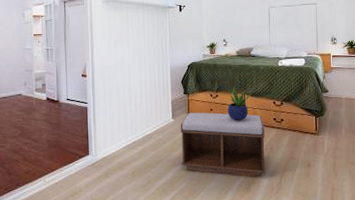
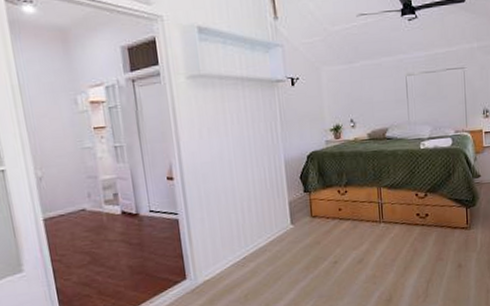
bench: present [180,112,266,177] -> none [302,211,409,286]
potted plant: present [227,85,252,120] -> none [359,177,389,220]

